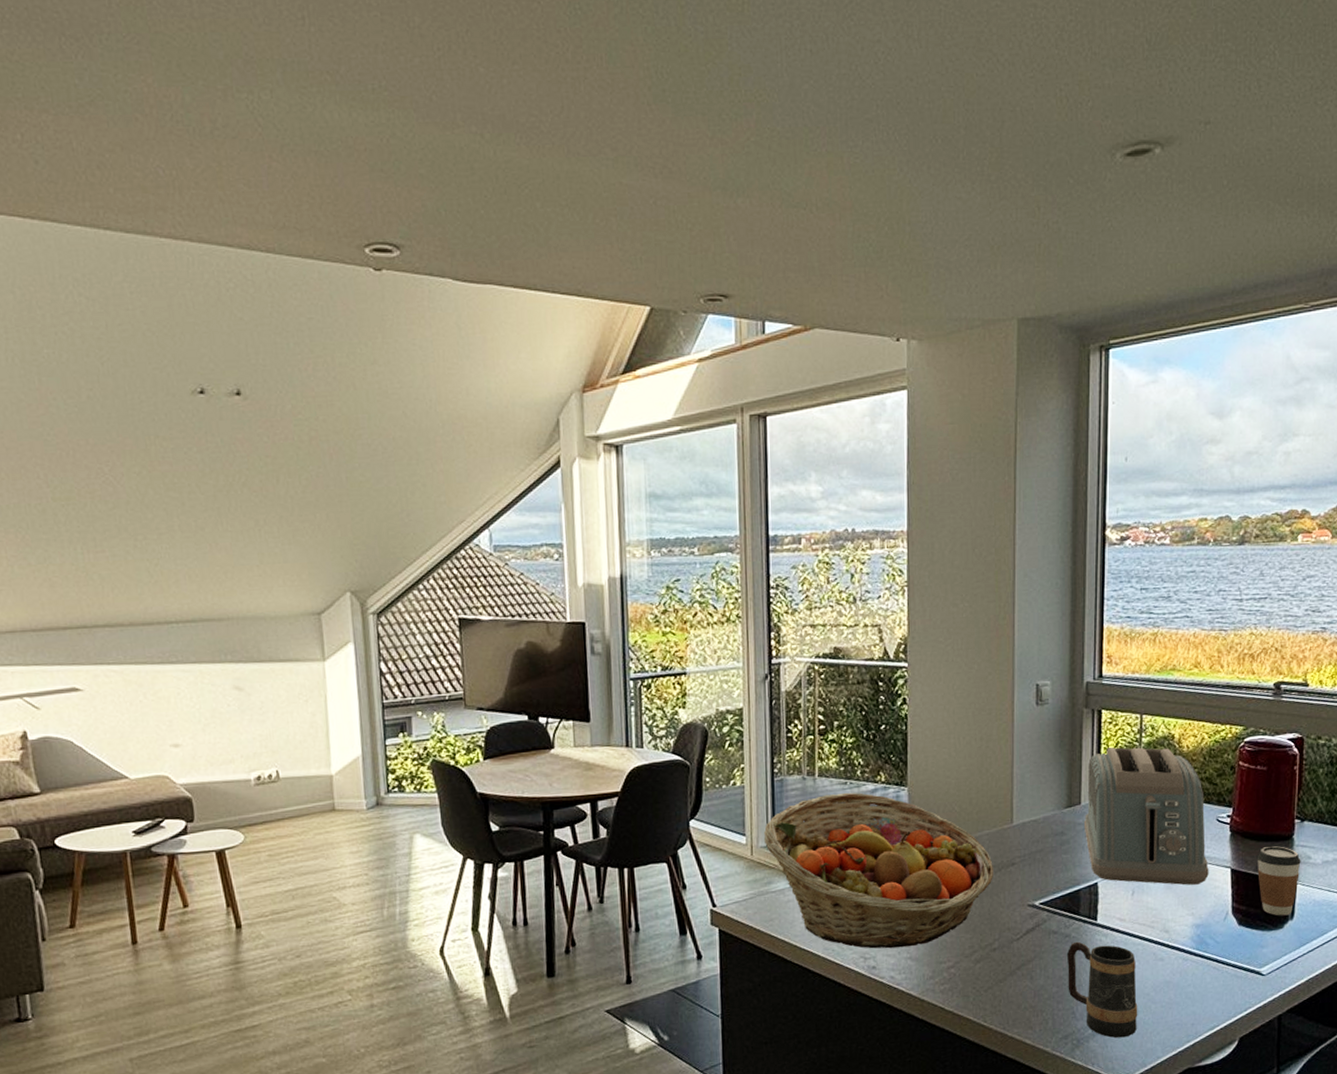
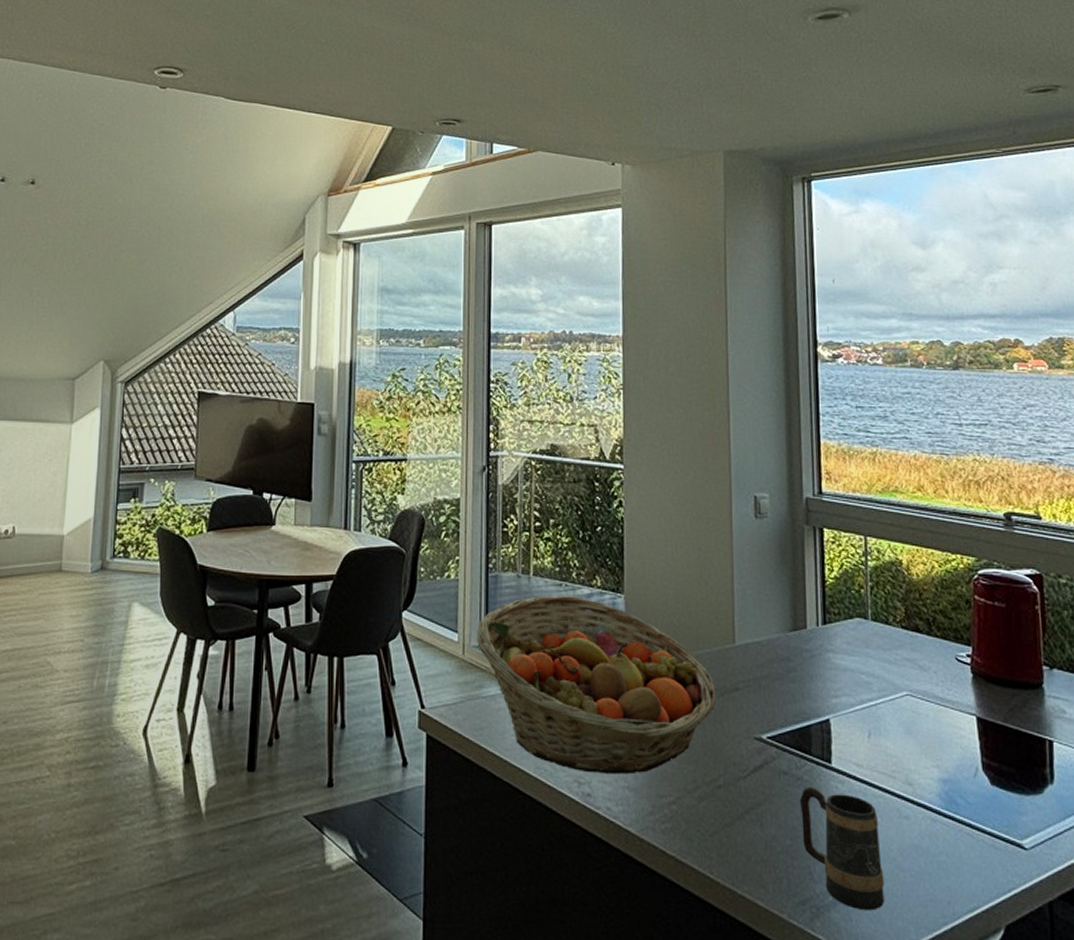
toaster: present [1083,747,1209,885] -> none [810,569,952,732]
coffee cup: present [1257,846,1301,916] -> none [1004,695,1055,778]

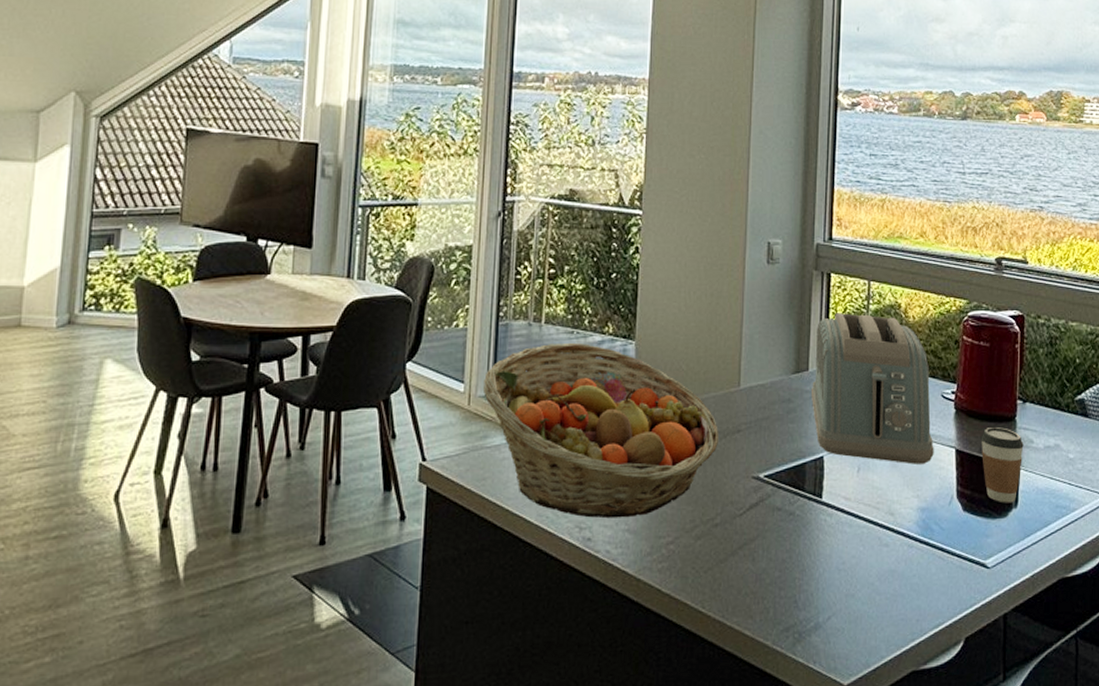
mug: present [800,786,885,911] -> none [790,520,862,633]
toaster: none [810,569,952,732] -> present [810,313,934,464]
coffee cup: none [1004,695,1055,778] -> present [981,427,1024,503]

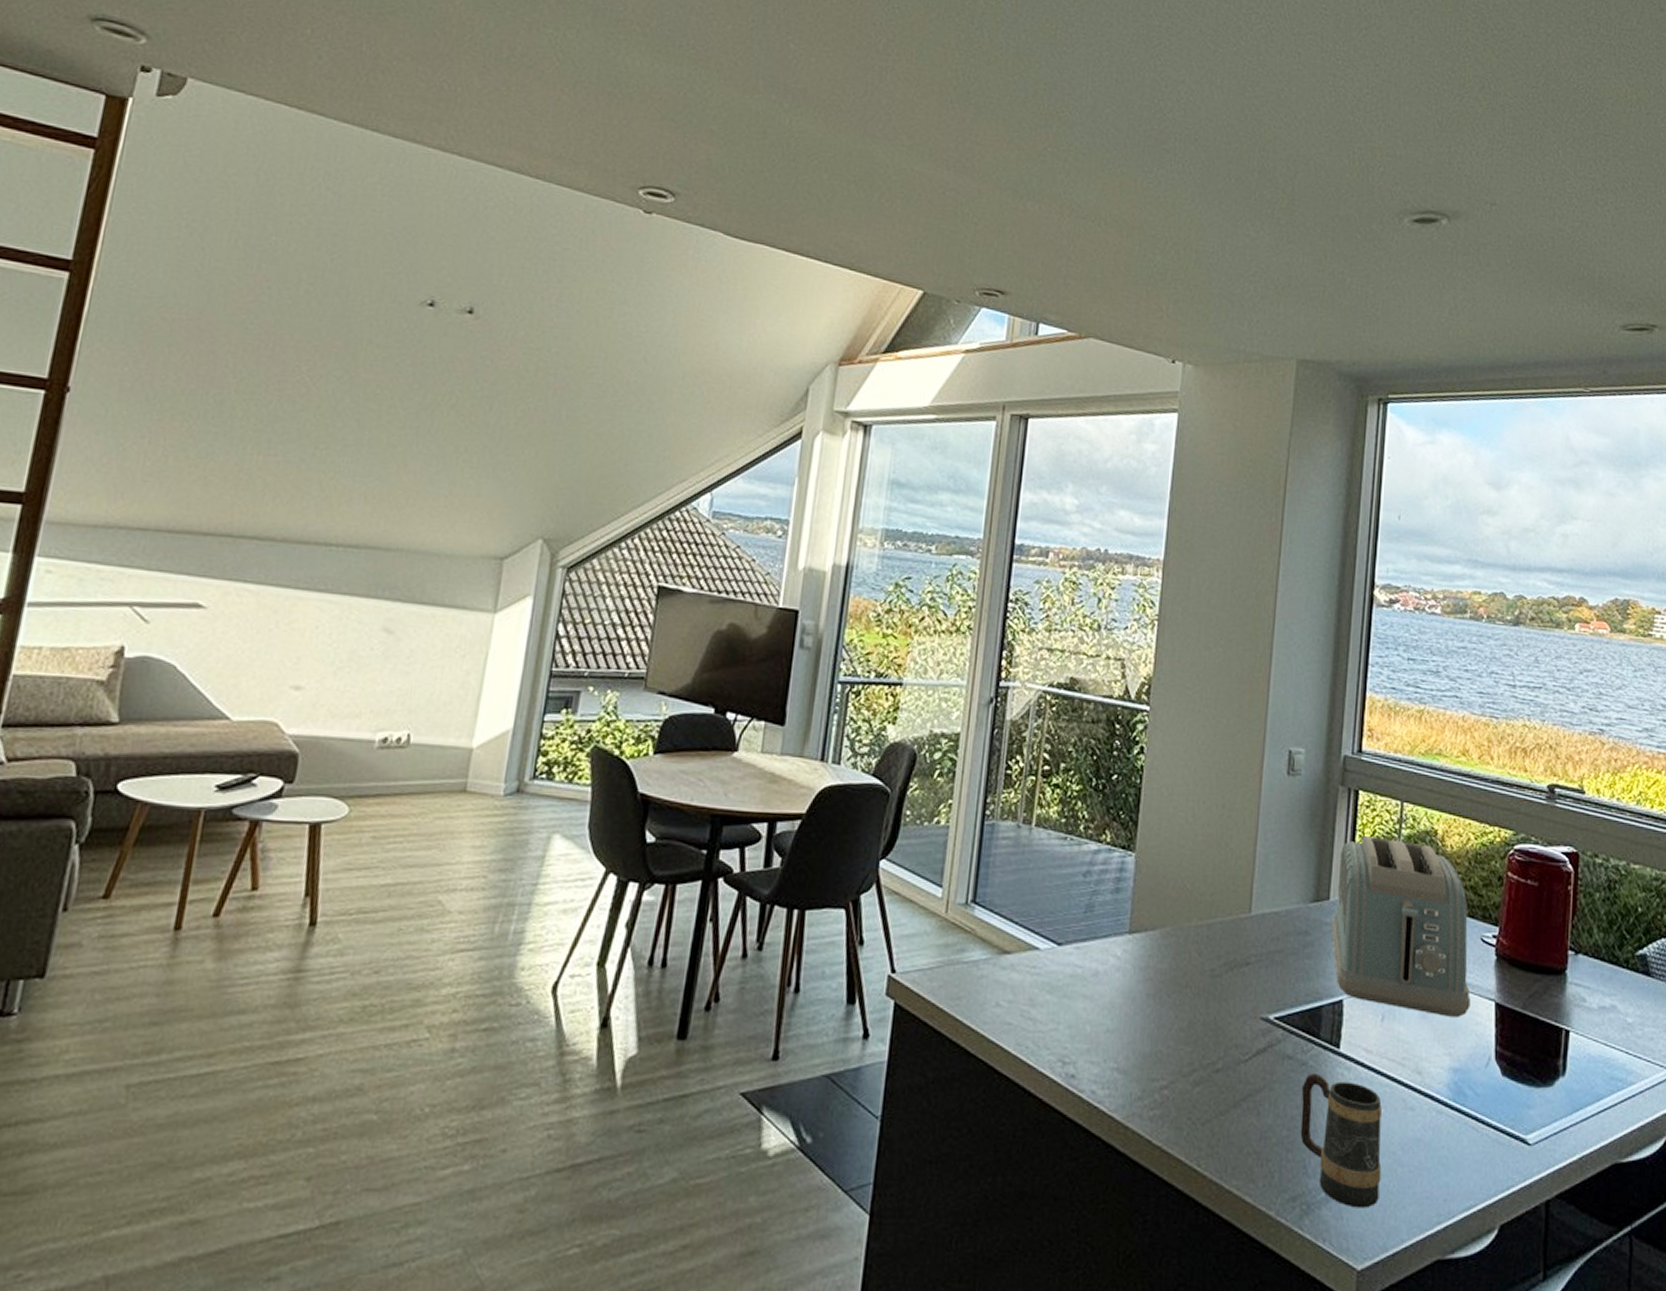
fruit basket: present [484,342,718,519] -> none [963,849,1225,1055]
mug: none [790,520,862,633] -> present [1300,1072,1382,1208]
coffee cup: present [981,427,1024,503] -> none [1525,980,1575,1070]

